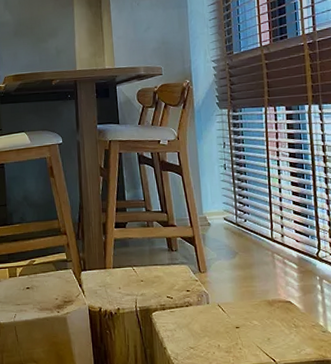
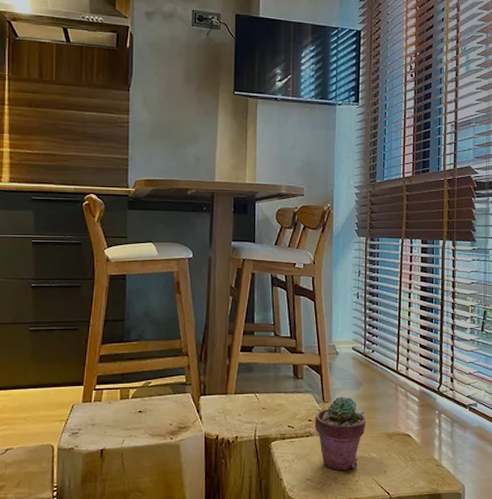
potted succulent: none [192,266,245,339] -> present [314,396,366,471]

